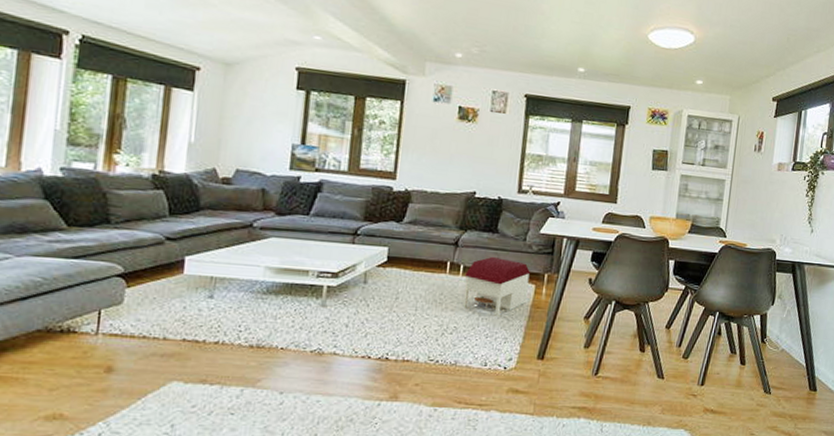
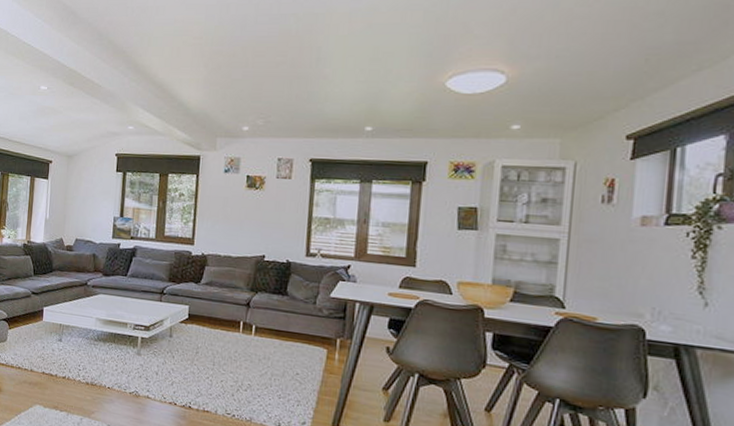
architectural model: present [462,256,531,316] -> none [255,318,323,378]

